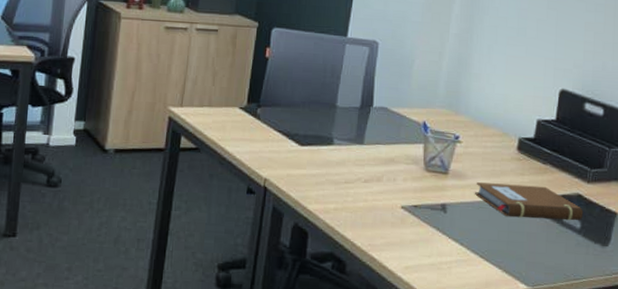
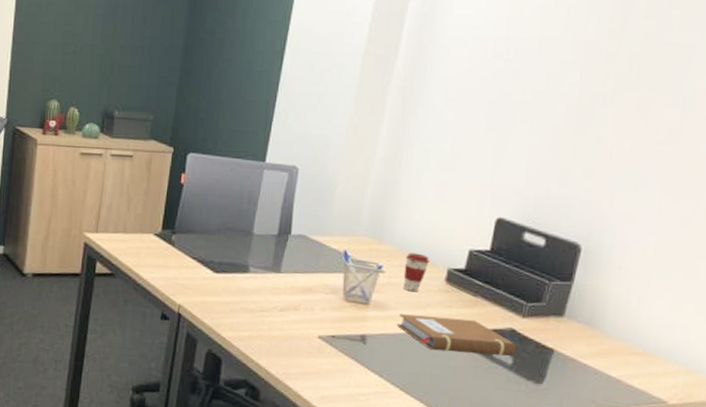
coffee cup: none [479,123,503,161] -> present [403,252,430,292]

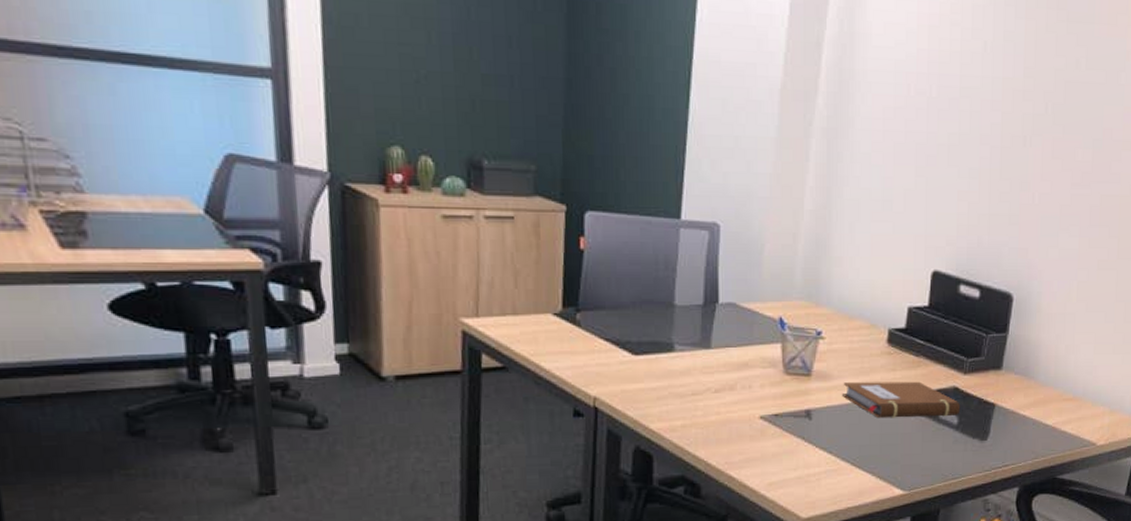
coffee cup: present [403,252,430,292] -> none [844,314,870,358]

